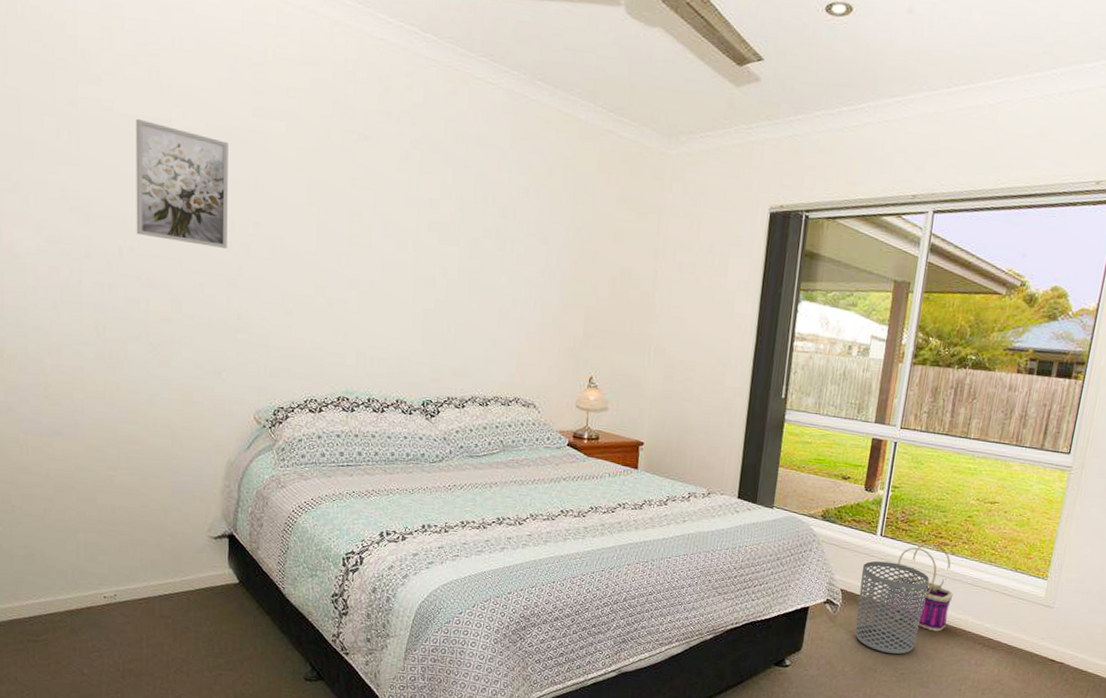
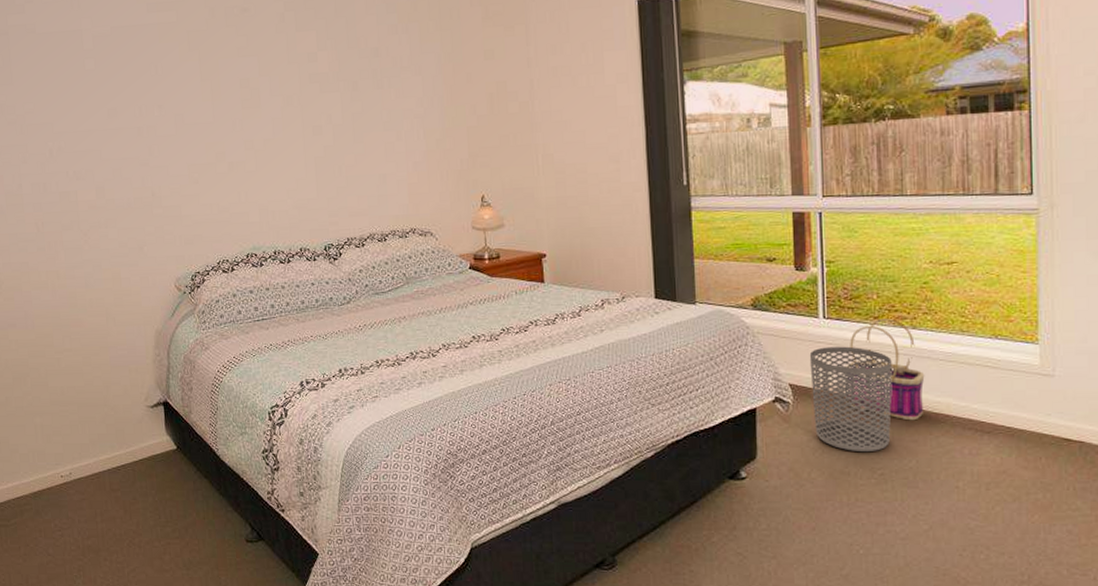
wall art: present [135,118,228,248] -> none [54,34,137,135]

